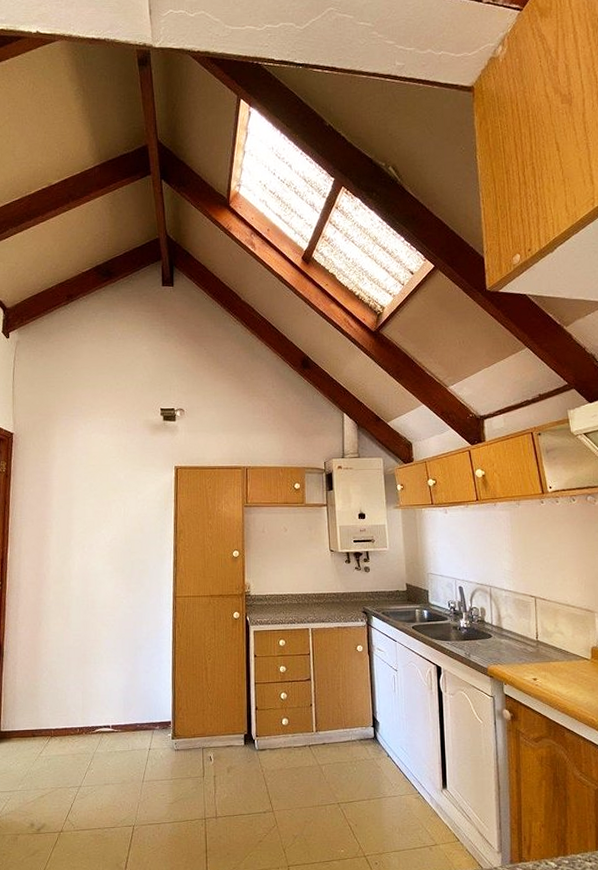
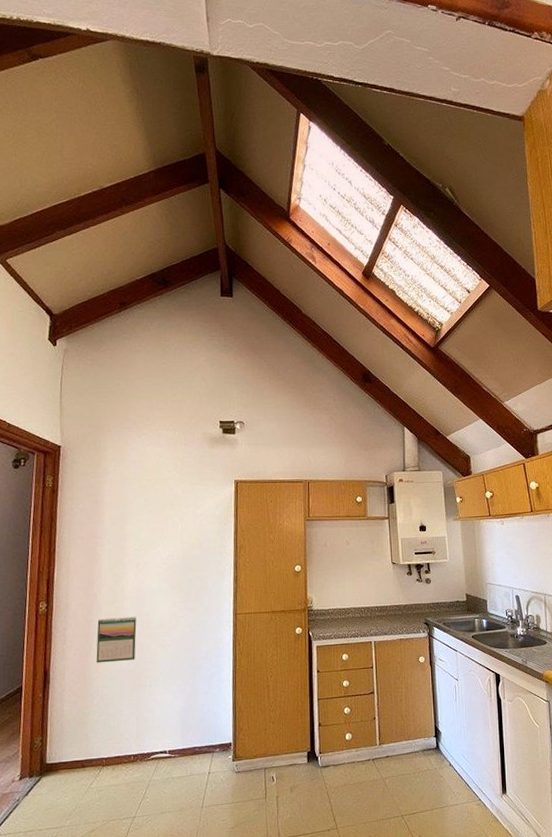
calendar: none [45,596,82,639] -> present [96,617,137,663]

